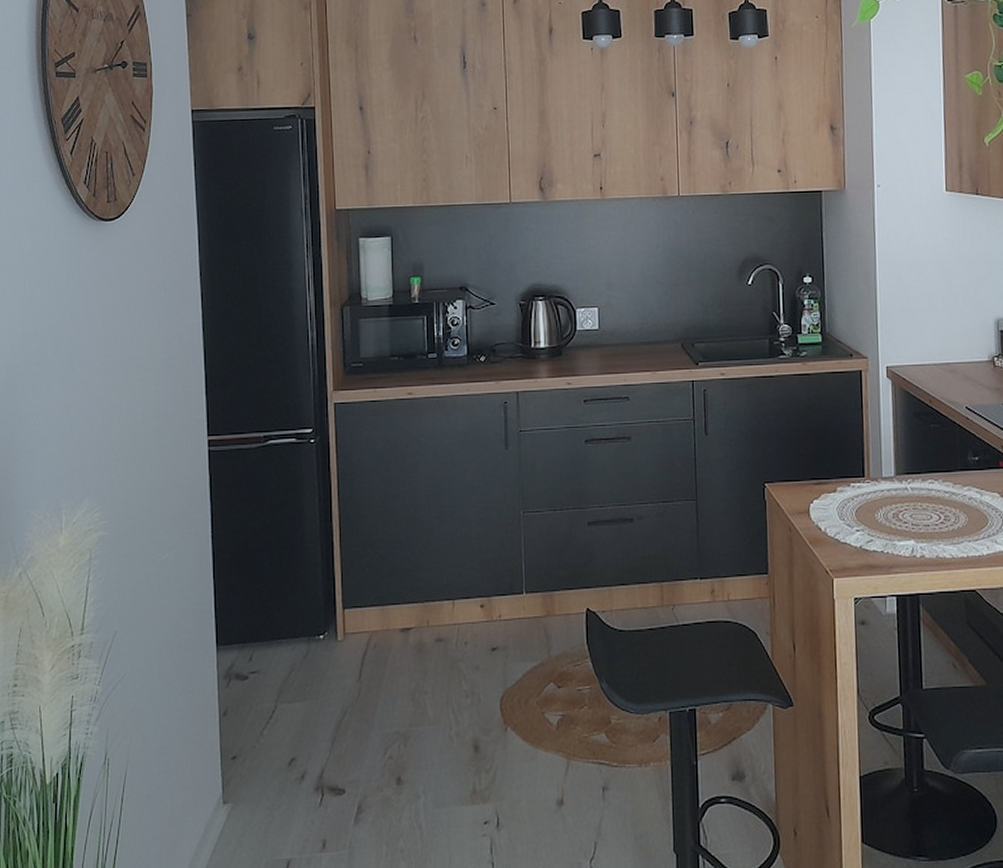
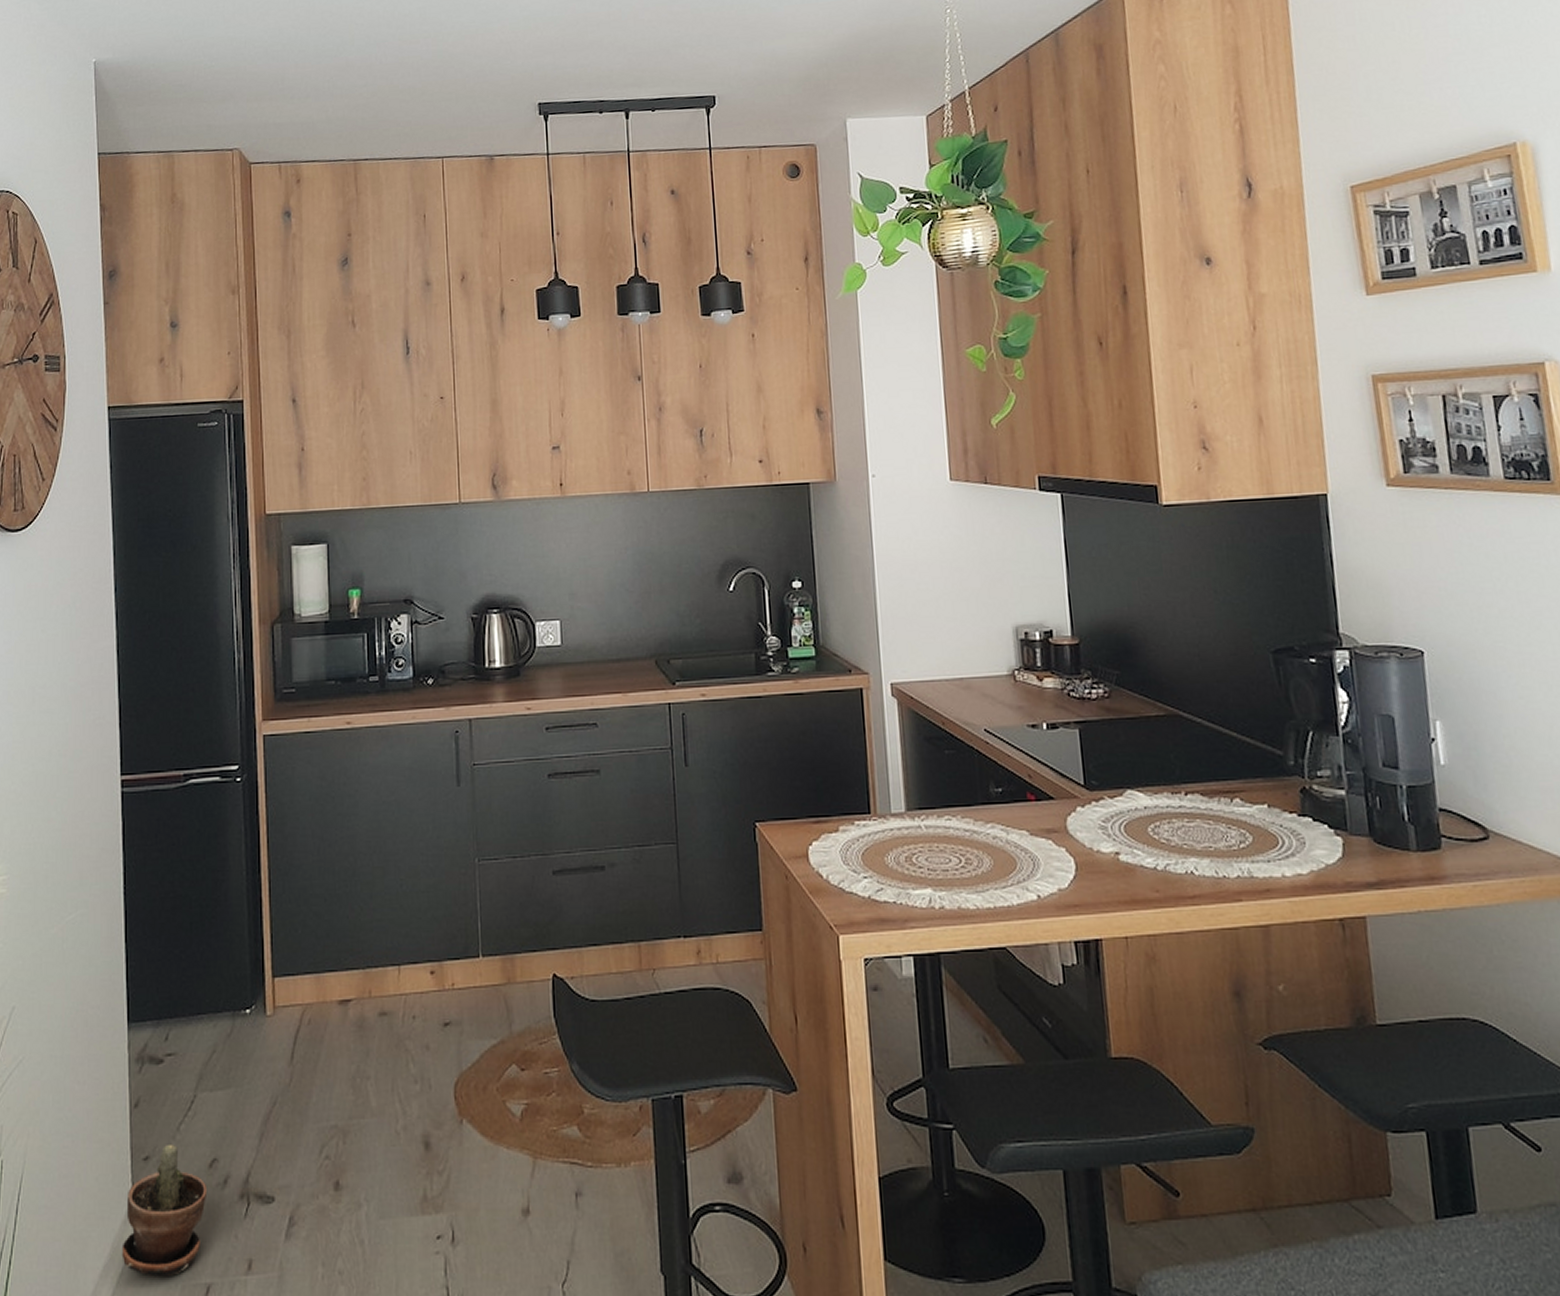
potted plant: none [213,746,288,854] -> present [121,1143,208,1277]

